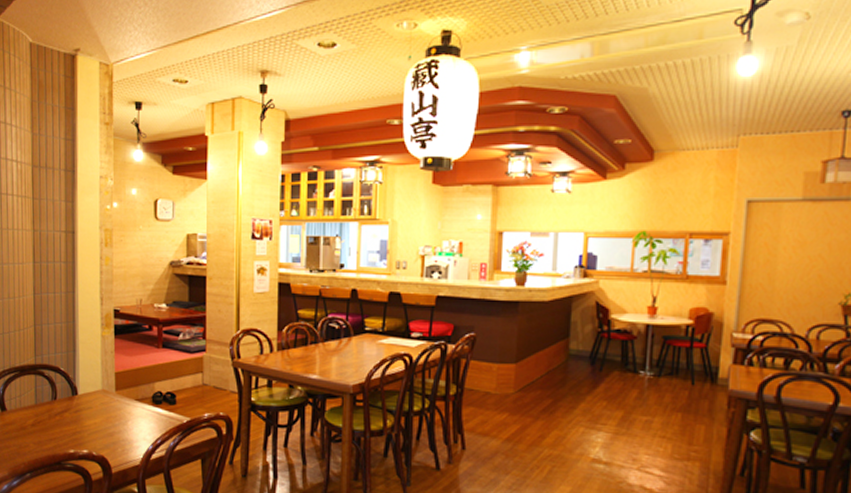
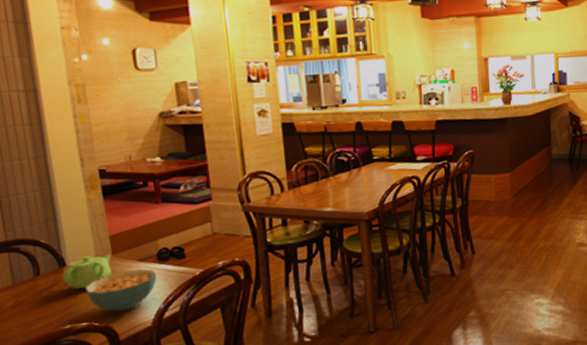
teapot: none [74,389,114,419] -> present [62,254,112,290]
cereal bowl: none [90,408,150,447] -> present [85,269,157,312]

